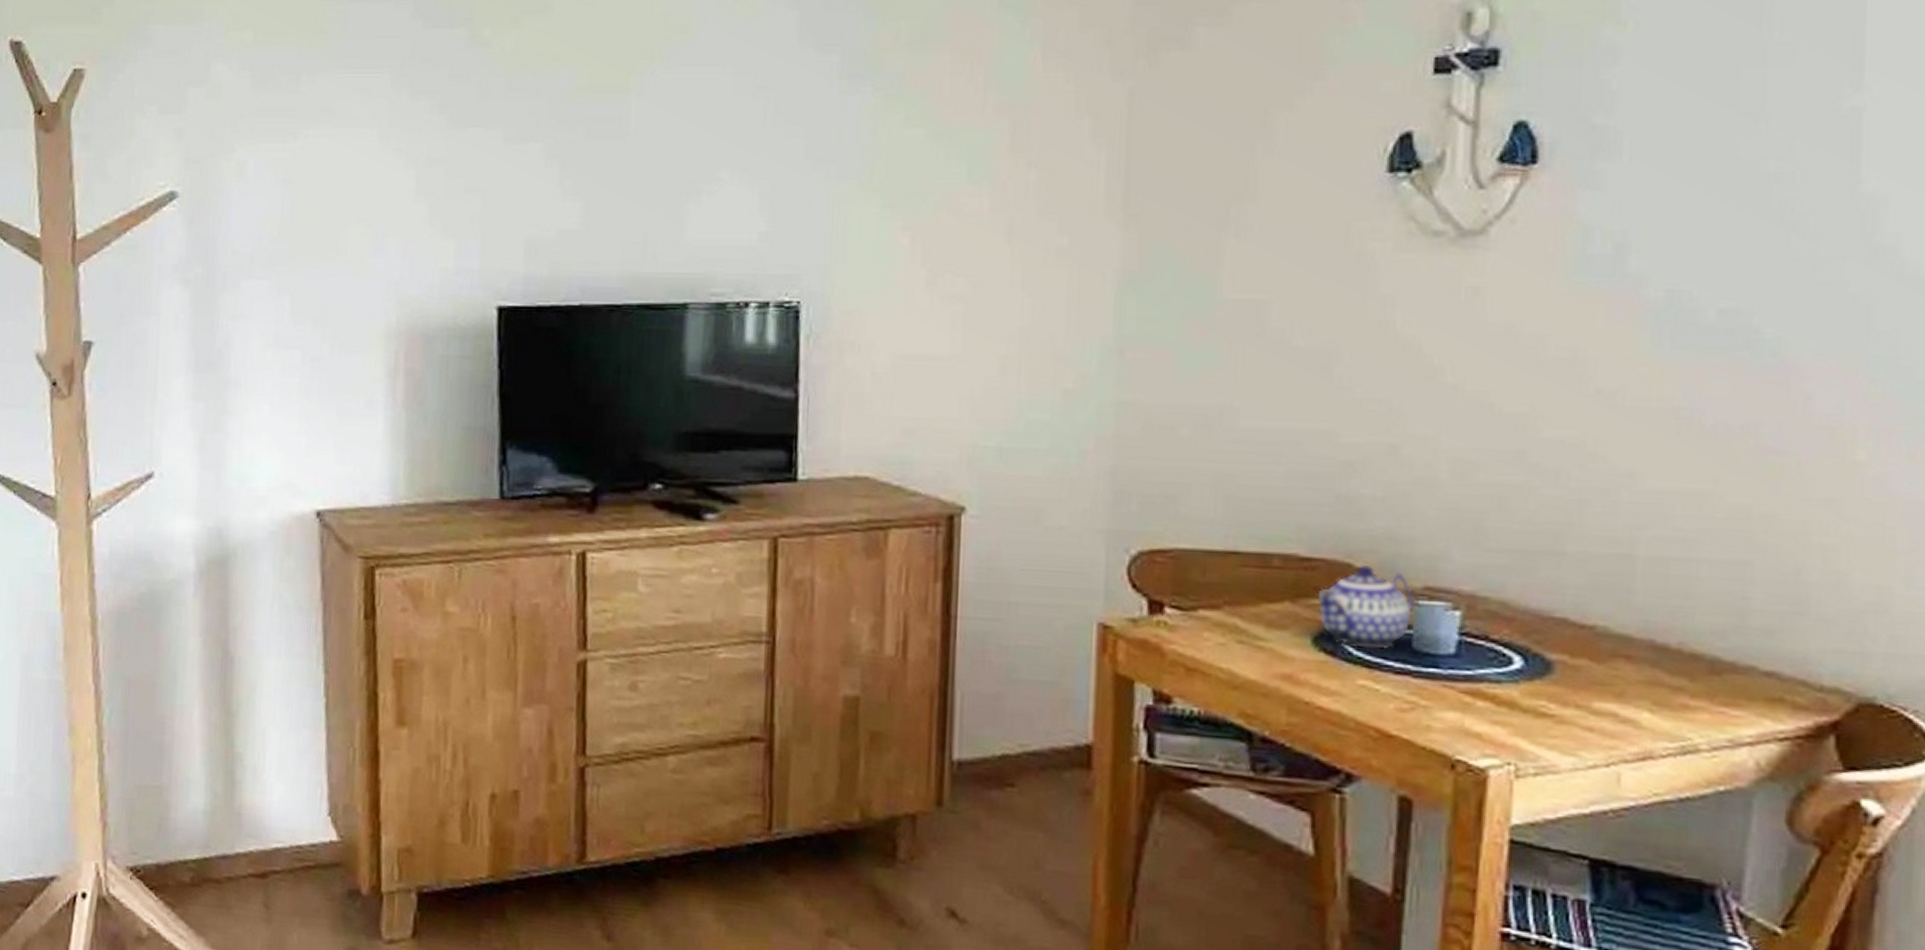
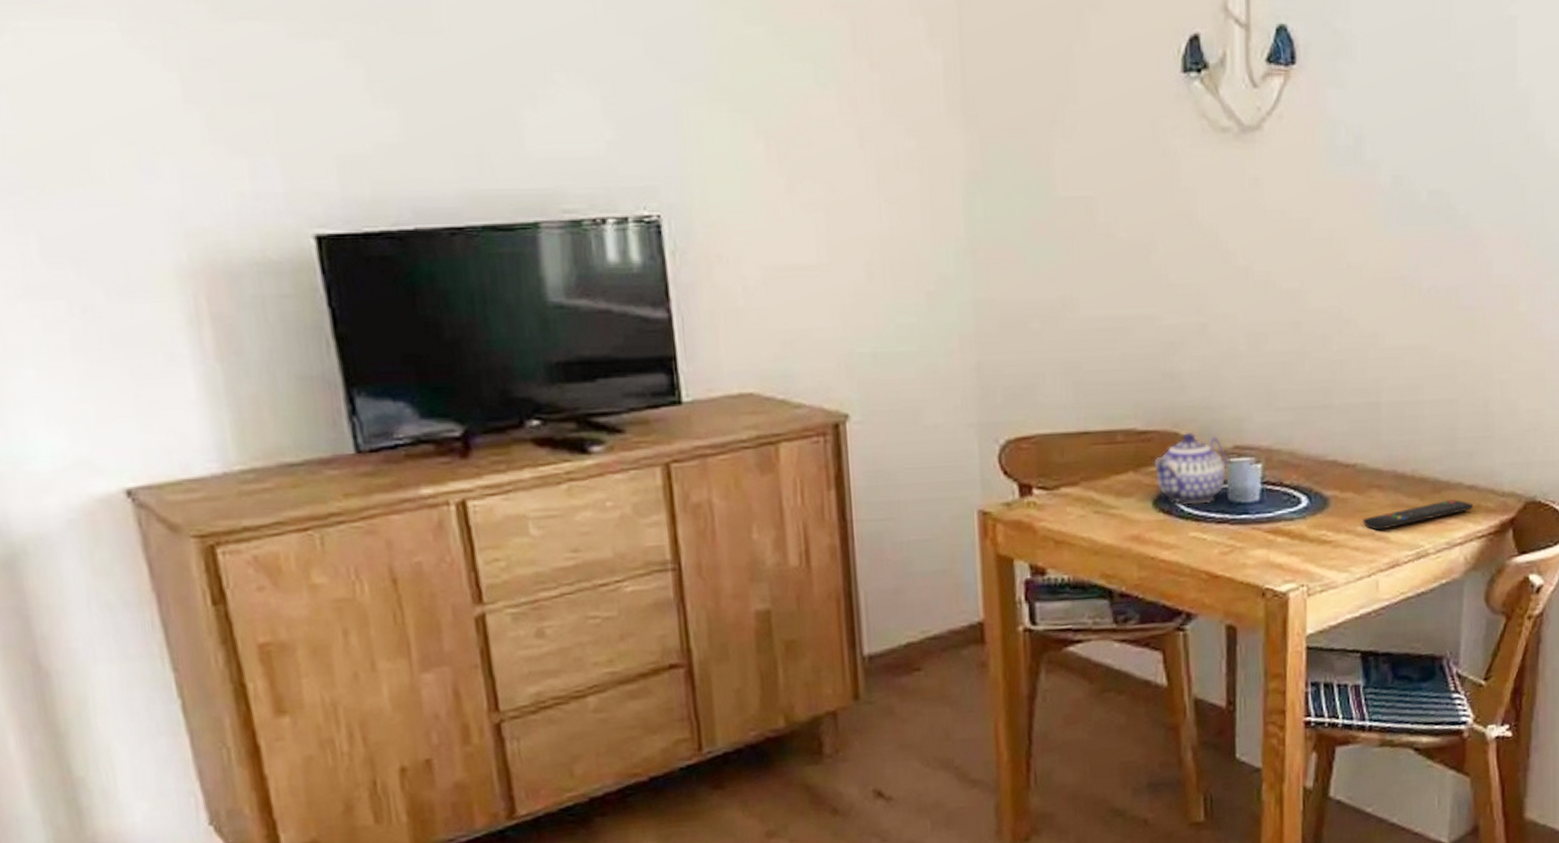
remote control: none [1601,686,1772,711] -> present [1363,500,1473,531]

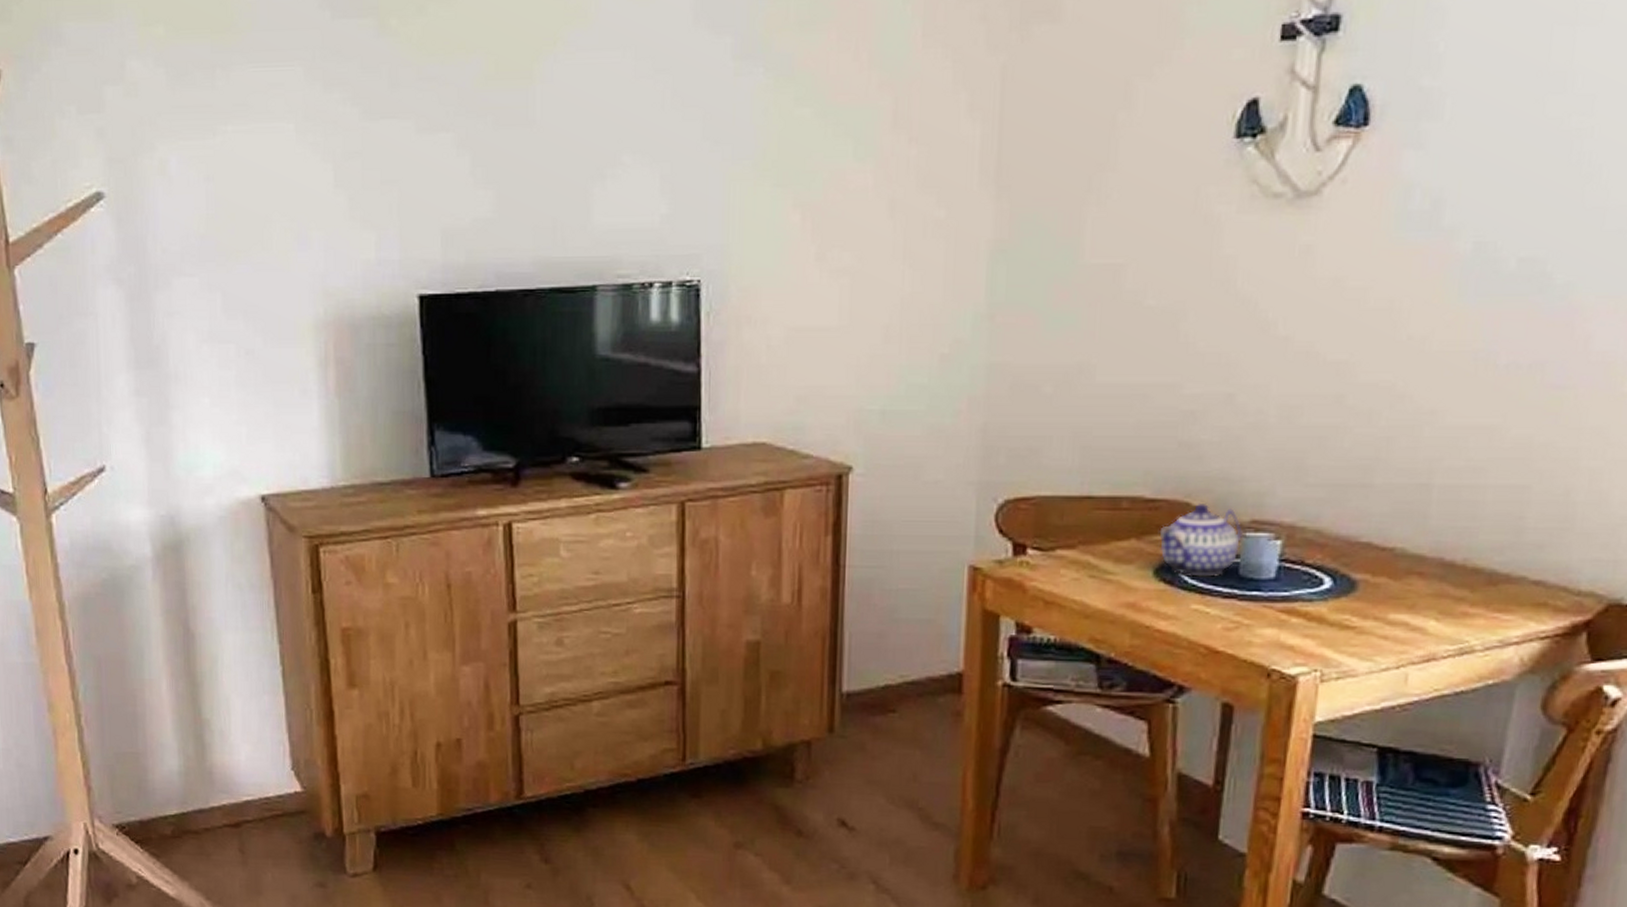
remote control: present [1363,500,1473,531] -> none [1396,595,1538,621]

